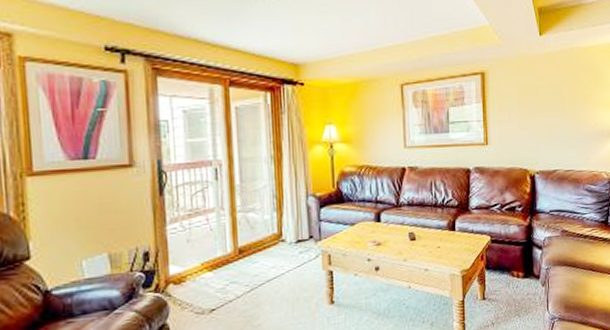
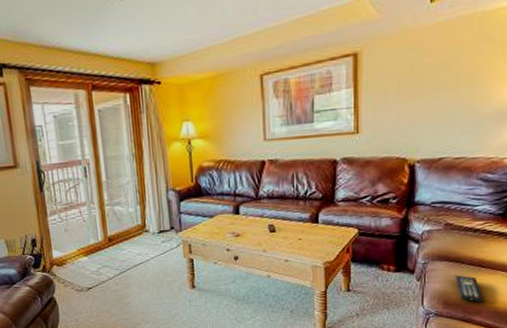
remote control: none [572,279,595,305] -> present [455,275,483,303]

